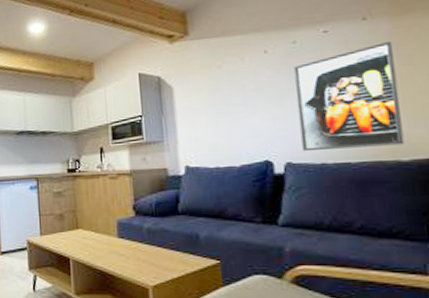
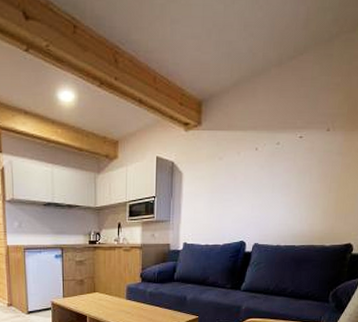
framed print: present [294,41,405,152] -> none [267,151,341,236]

